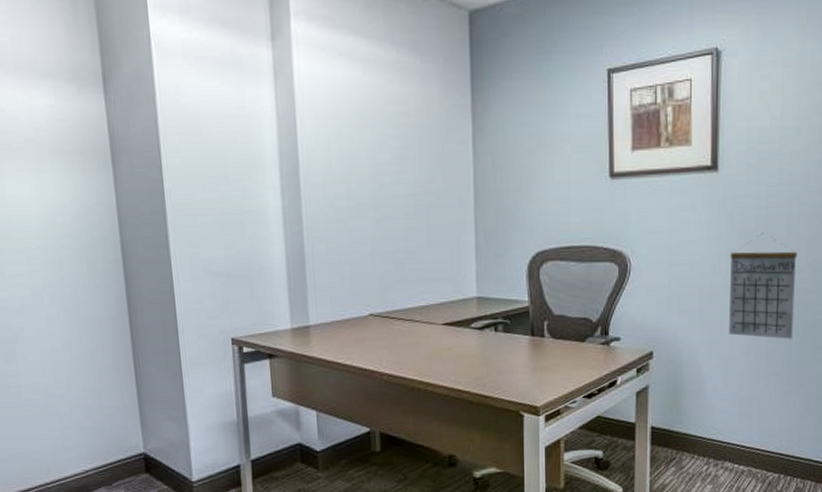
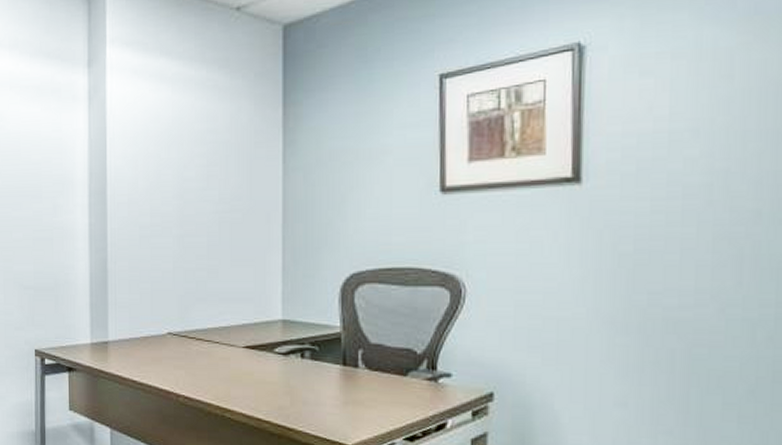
calendar: present [729,233,797,339] -> none [597,257,696,390]

